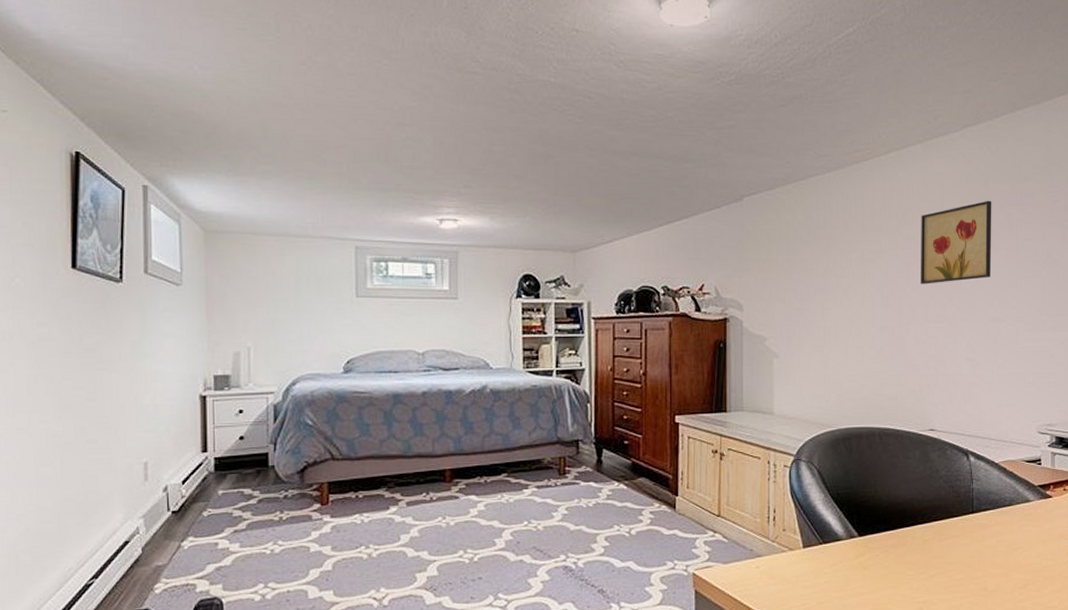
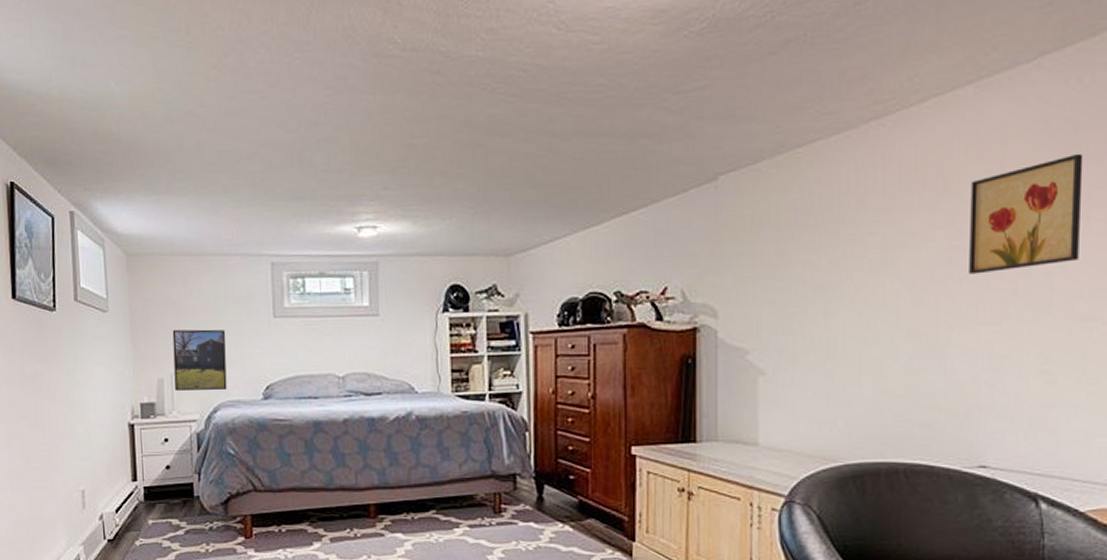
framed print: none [251,306,307,364] -> present [172,329,227,391]

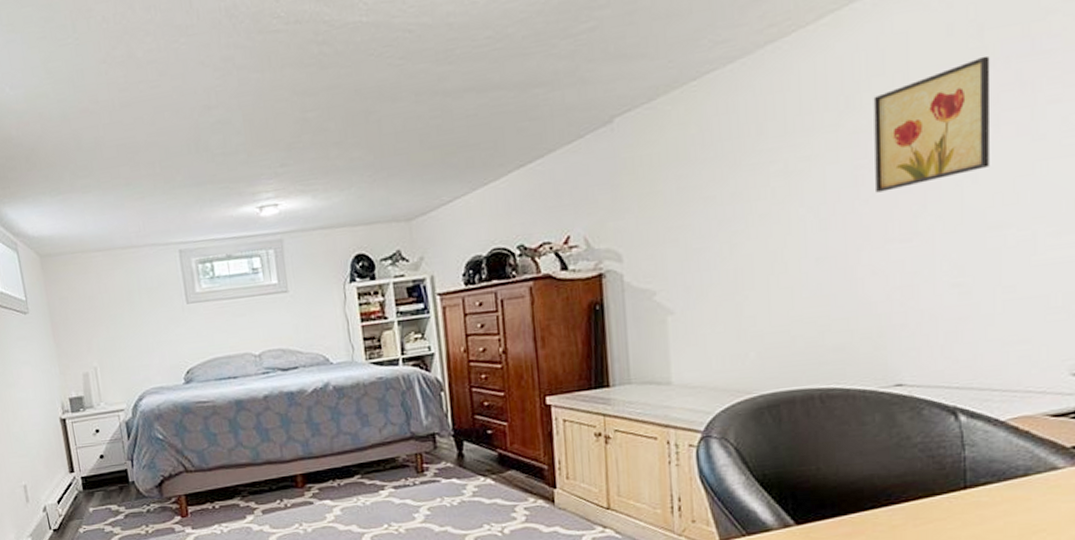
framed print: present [172,329,227,391] -> none [91,320,150,383]

